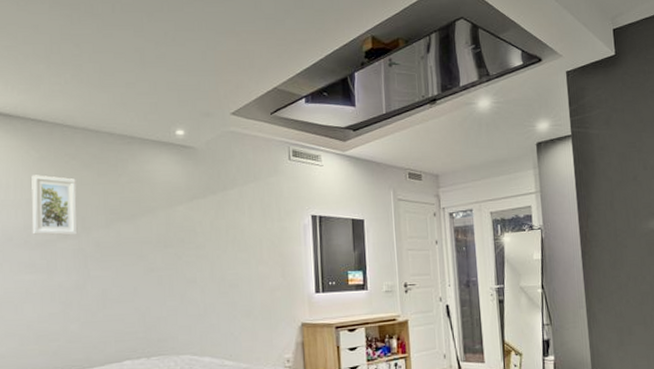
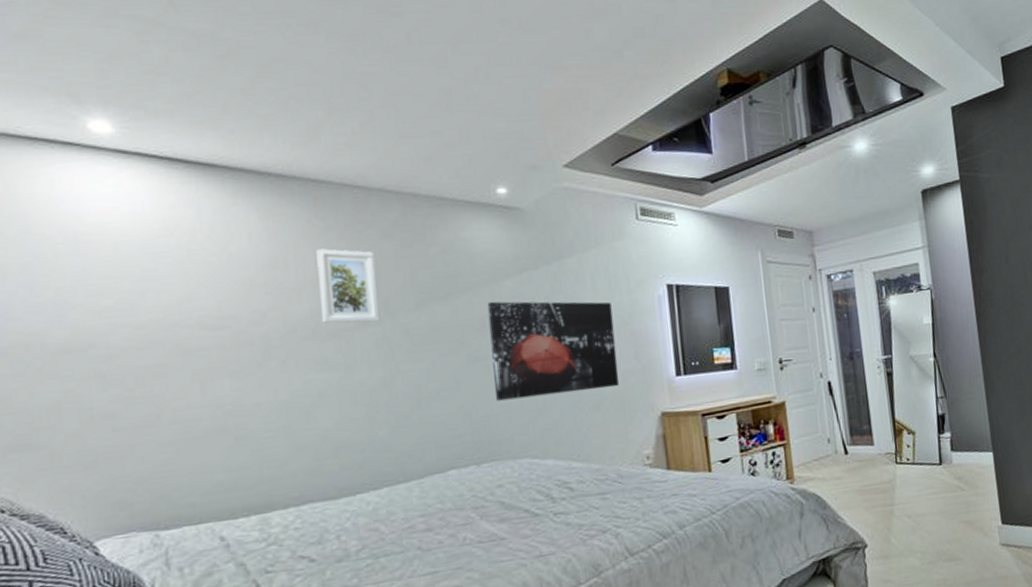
wall art: none [163,223,268,306] -> present [487,301,620,401]

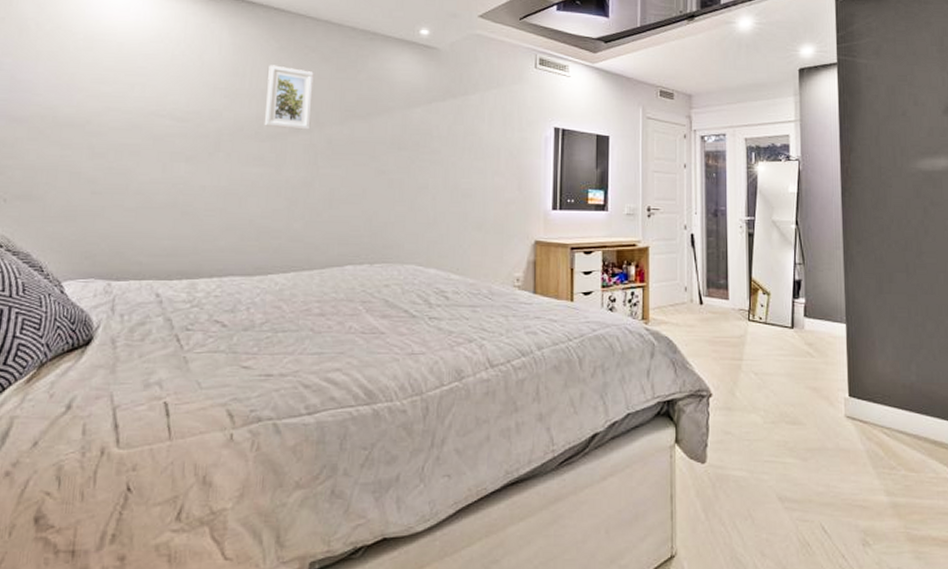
wall art: present [487,301,620,401] -> none [394,124,503,213]

